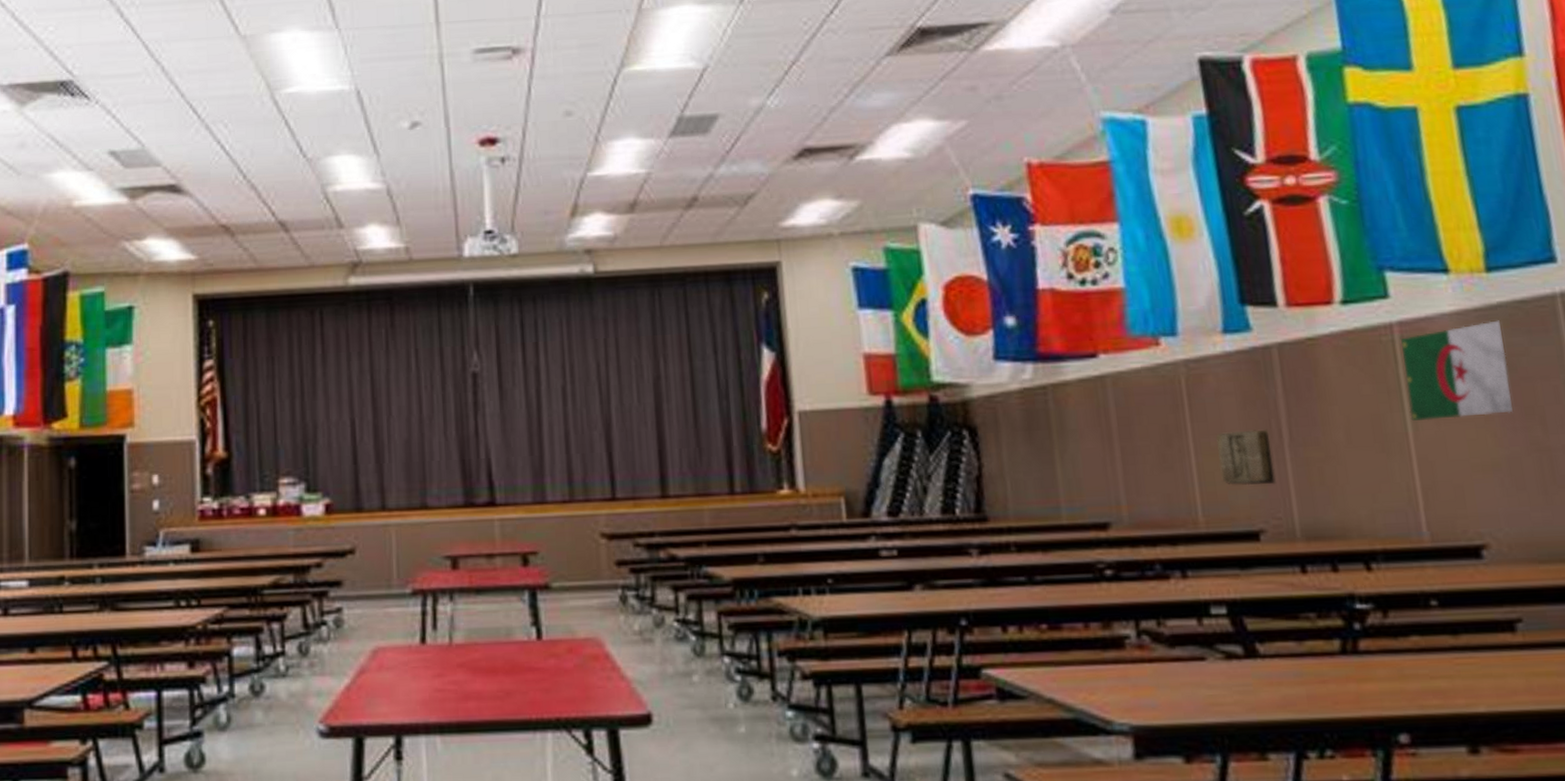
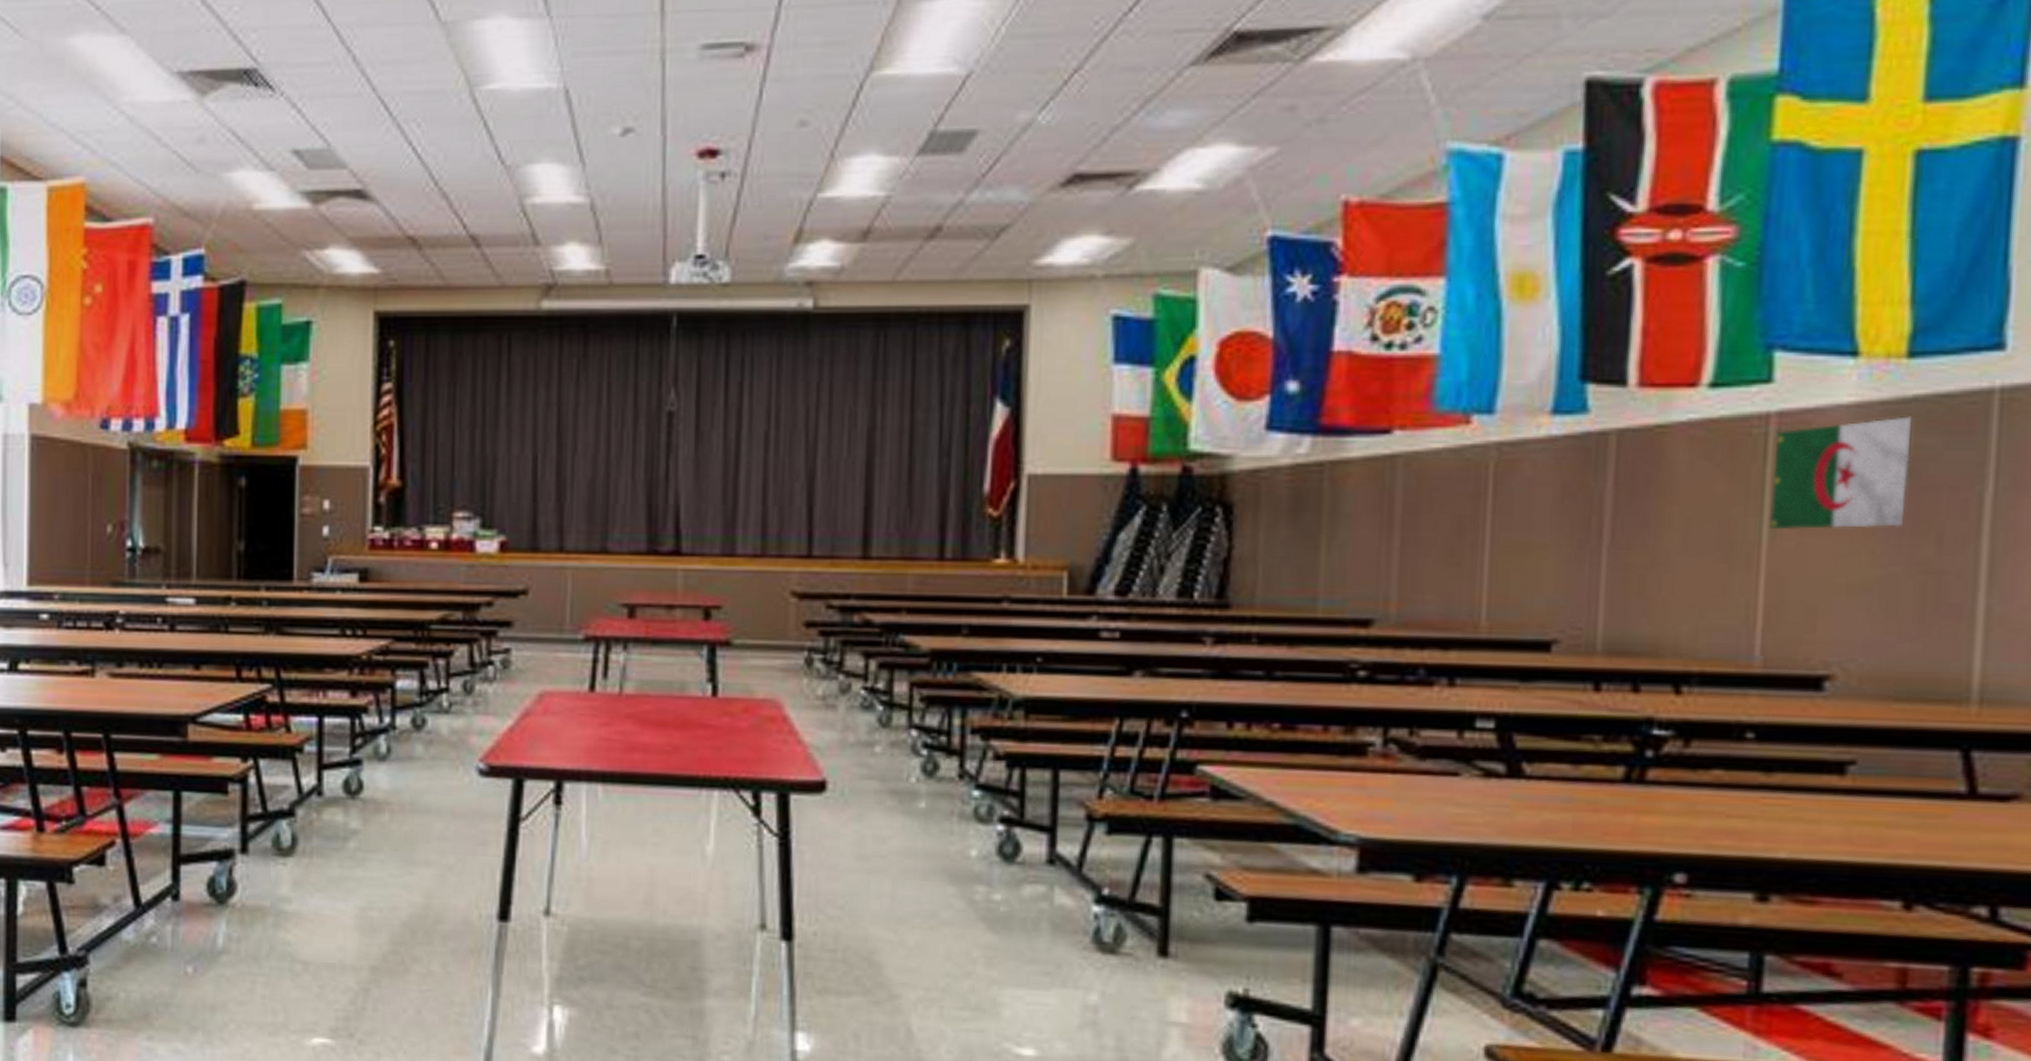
memorial plaque: present [1216,429,1276,486] -> none [1517,527,1587,591]

